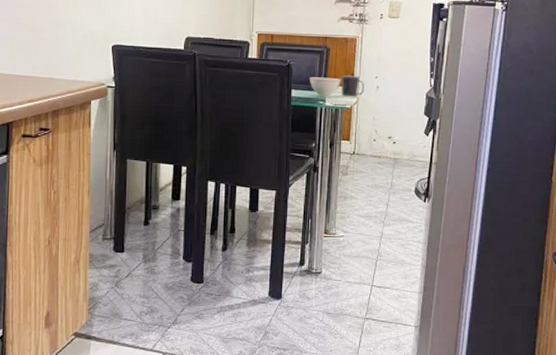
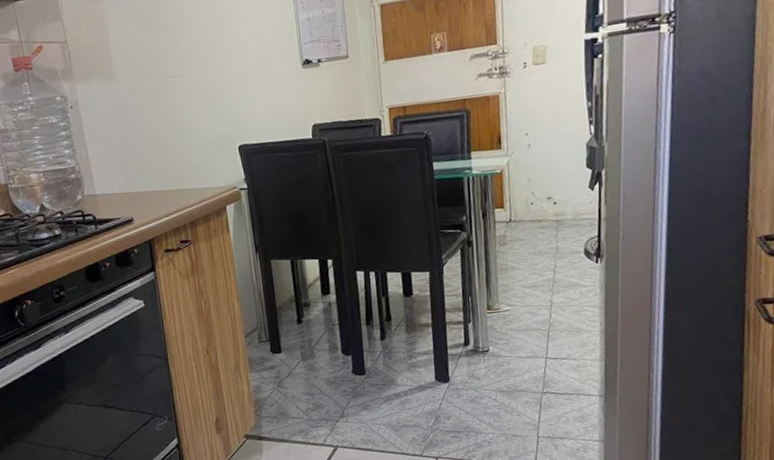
bowl: present [309,77,341,98] -> none [450,142,487,166]
mug: present [341,75,365,99] -> none [486,136,515,163]

